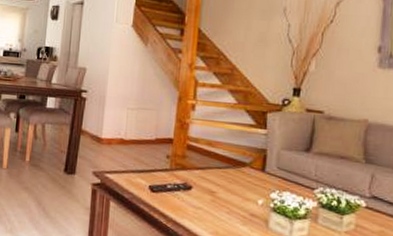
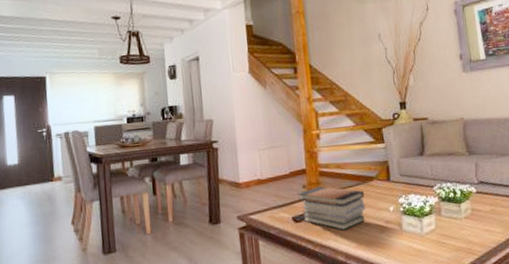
book stack: none [159,160,233,213] -> present [297,186,365,230]

